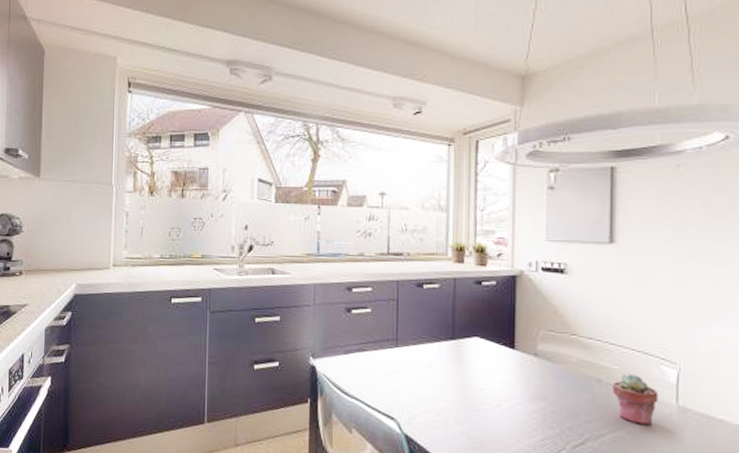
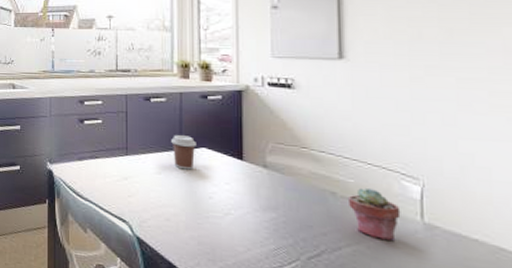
coffee cup: none [443,324,469,361] -> present [171,135,196,170]

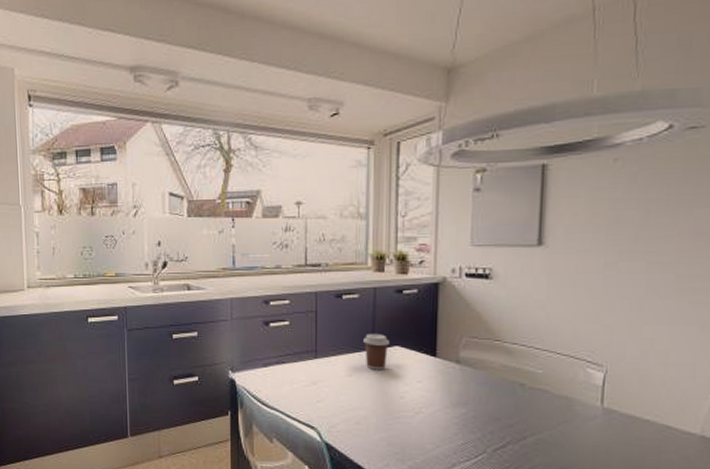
potted succulent: present [347,187,401,241] -> none [535,377,583,428]

